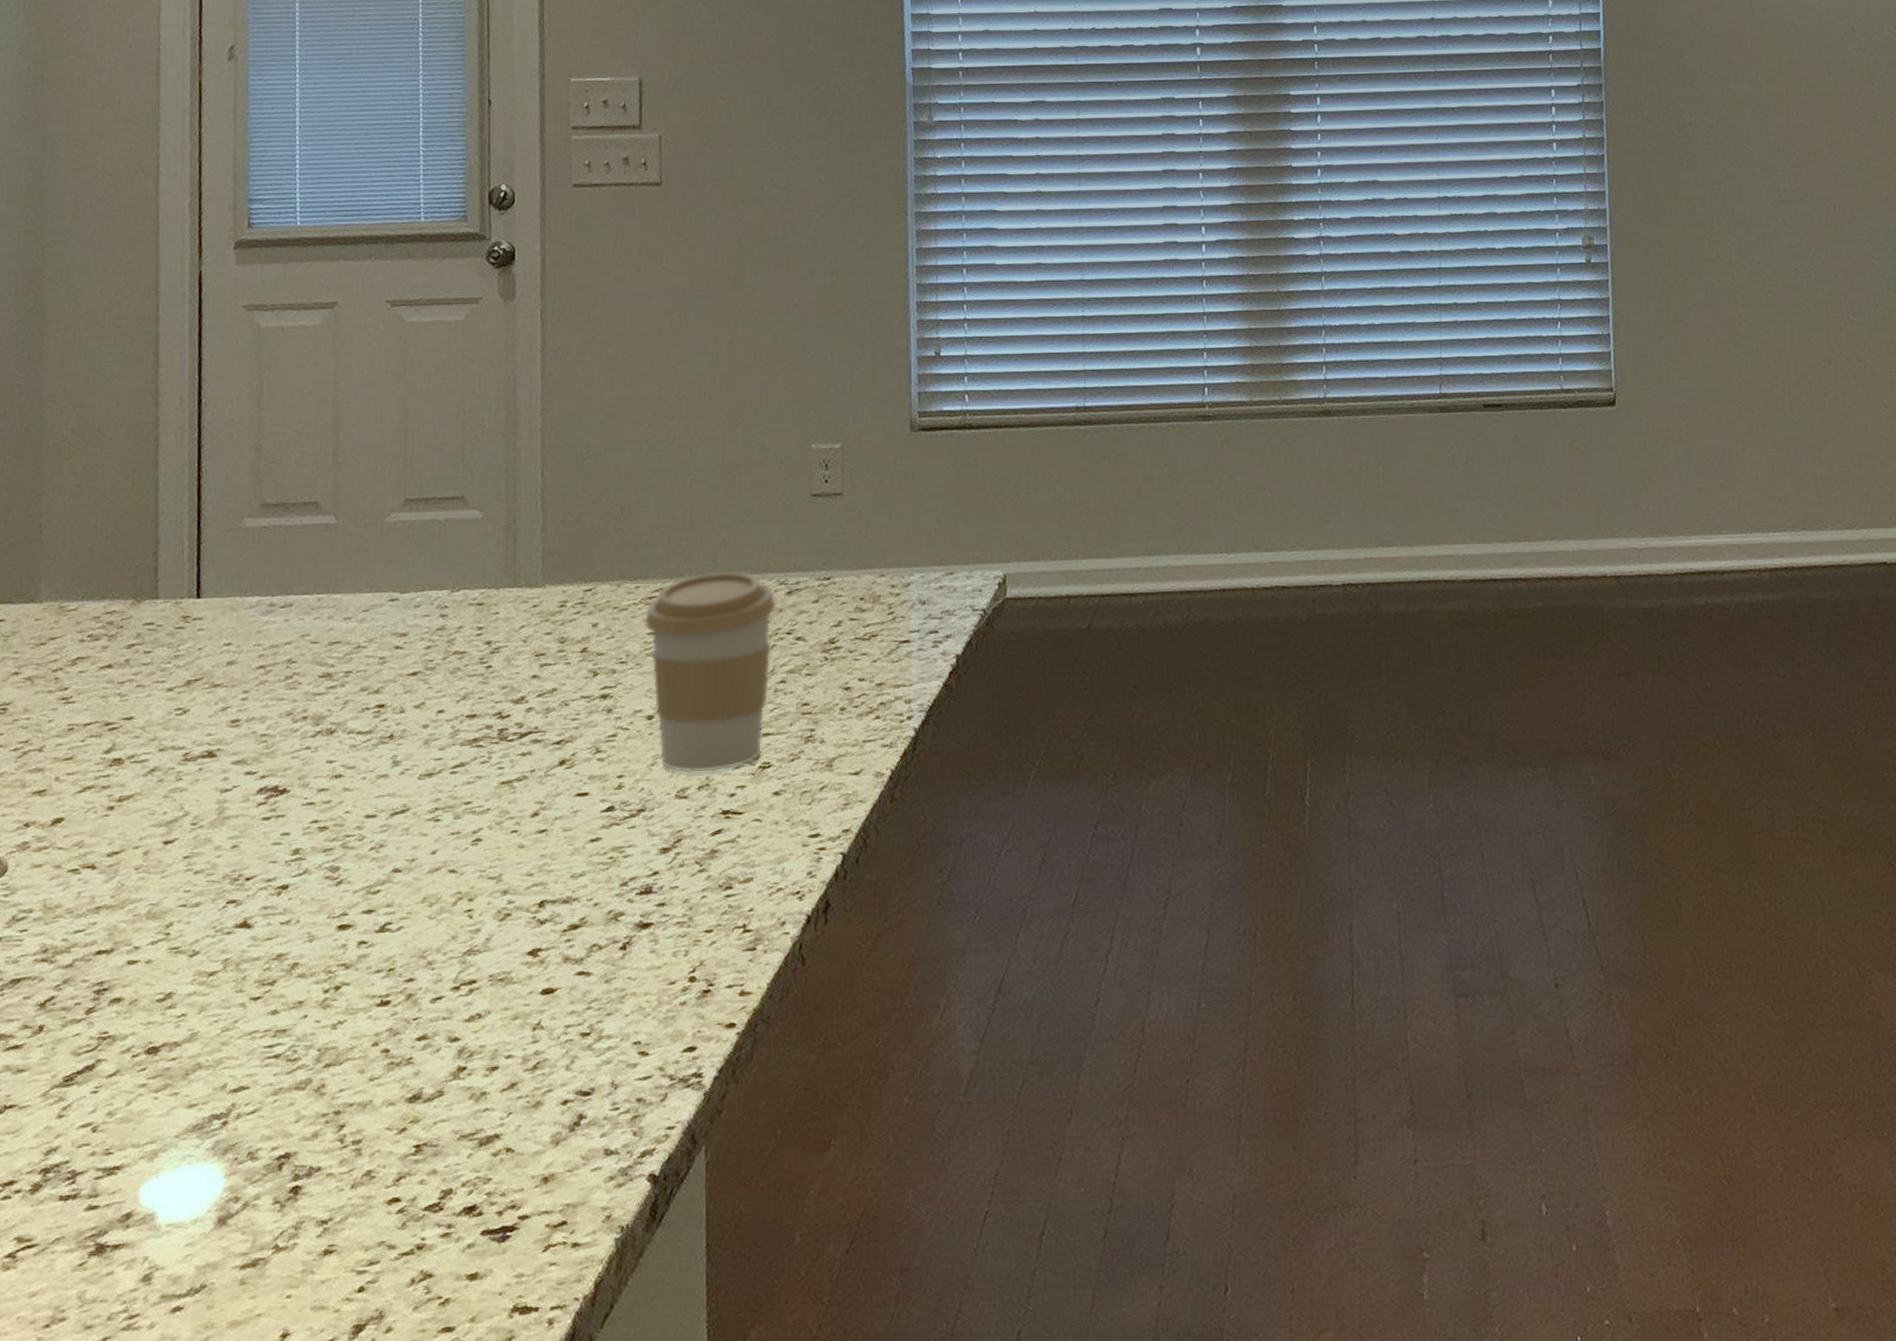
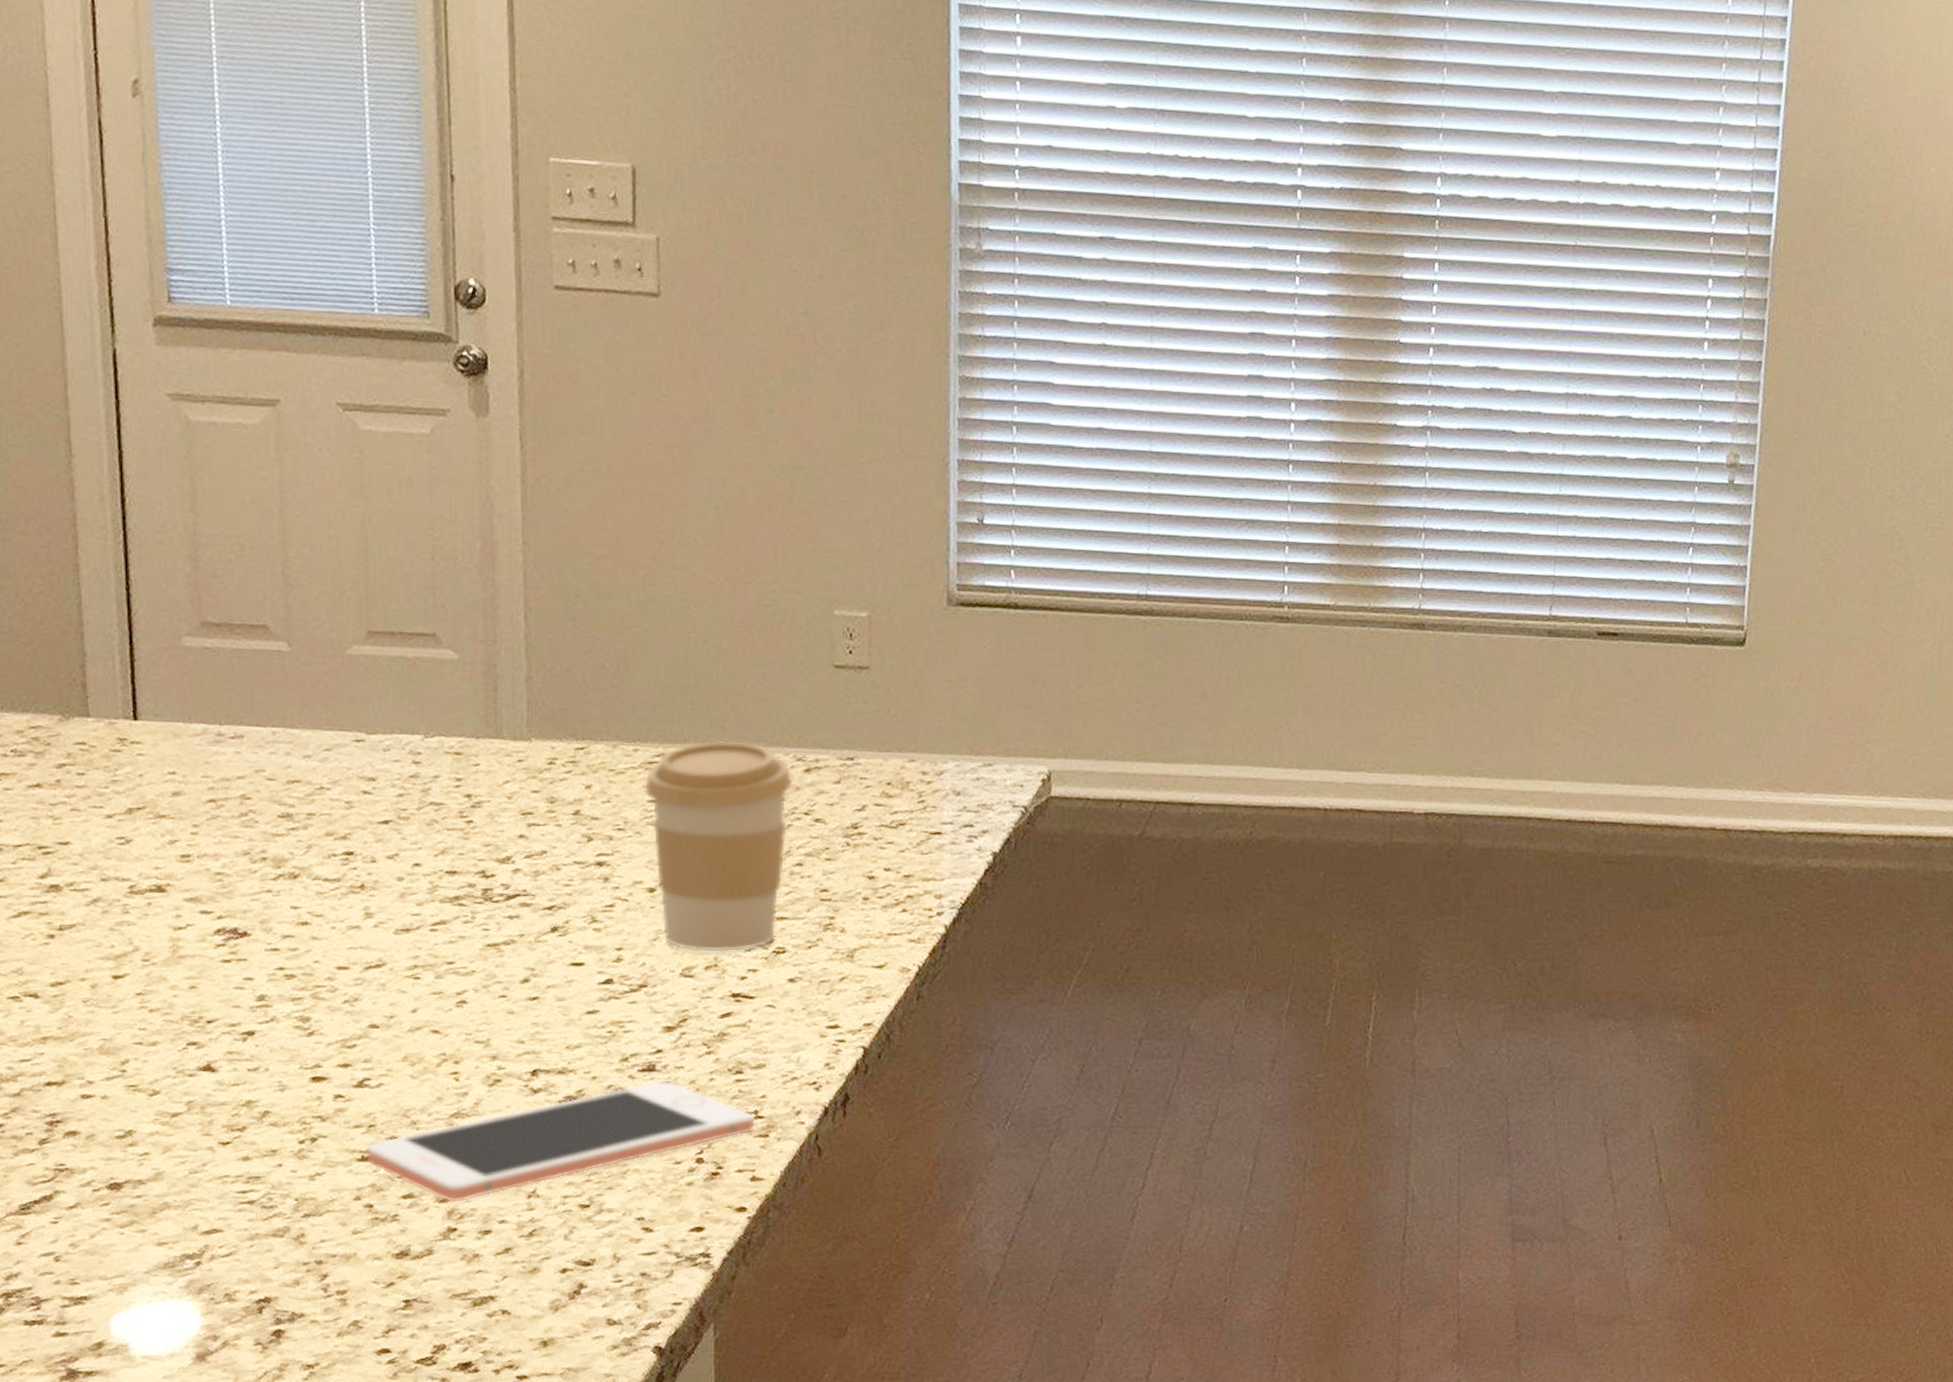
cell phone: none [384,901,745,1042] -> present [365,1080,756,1203]

